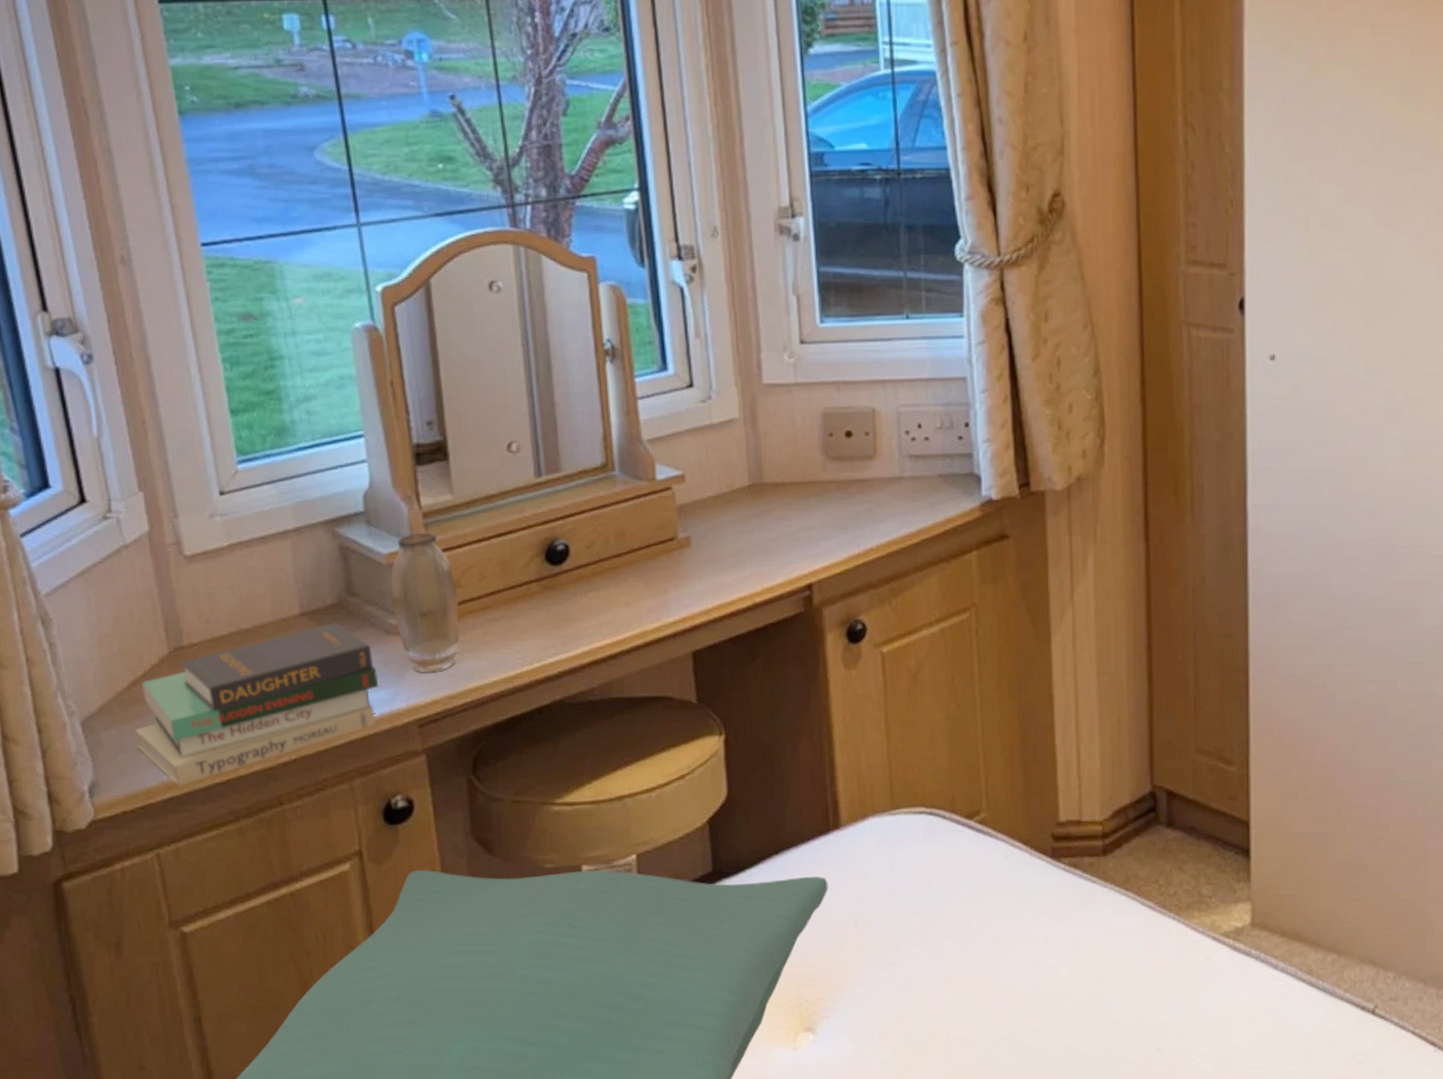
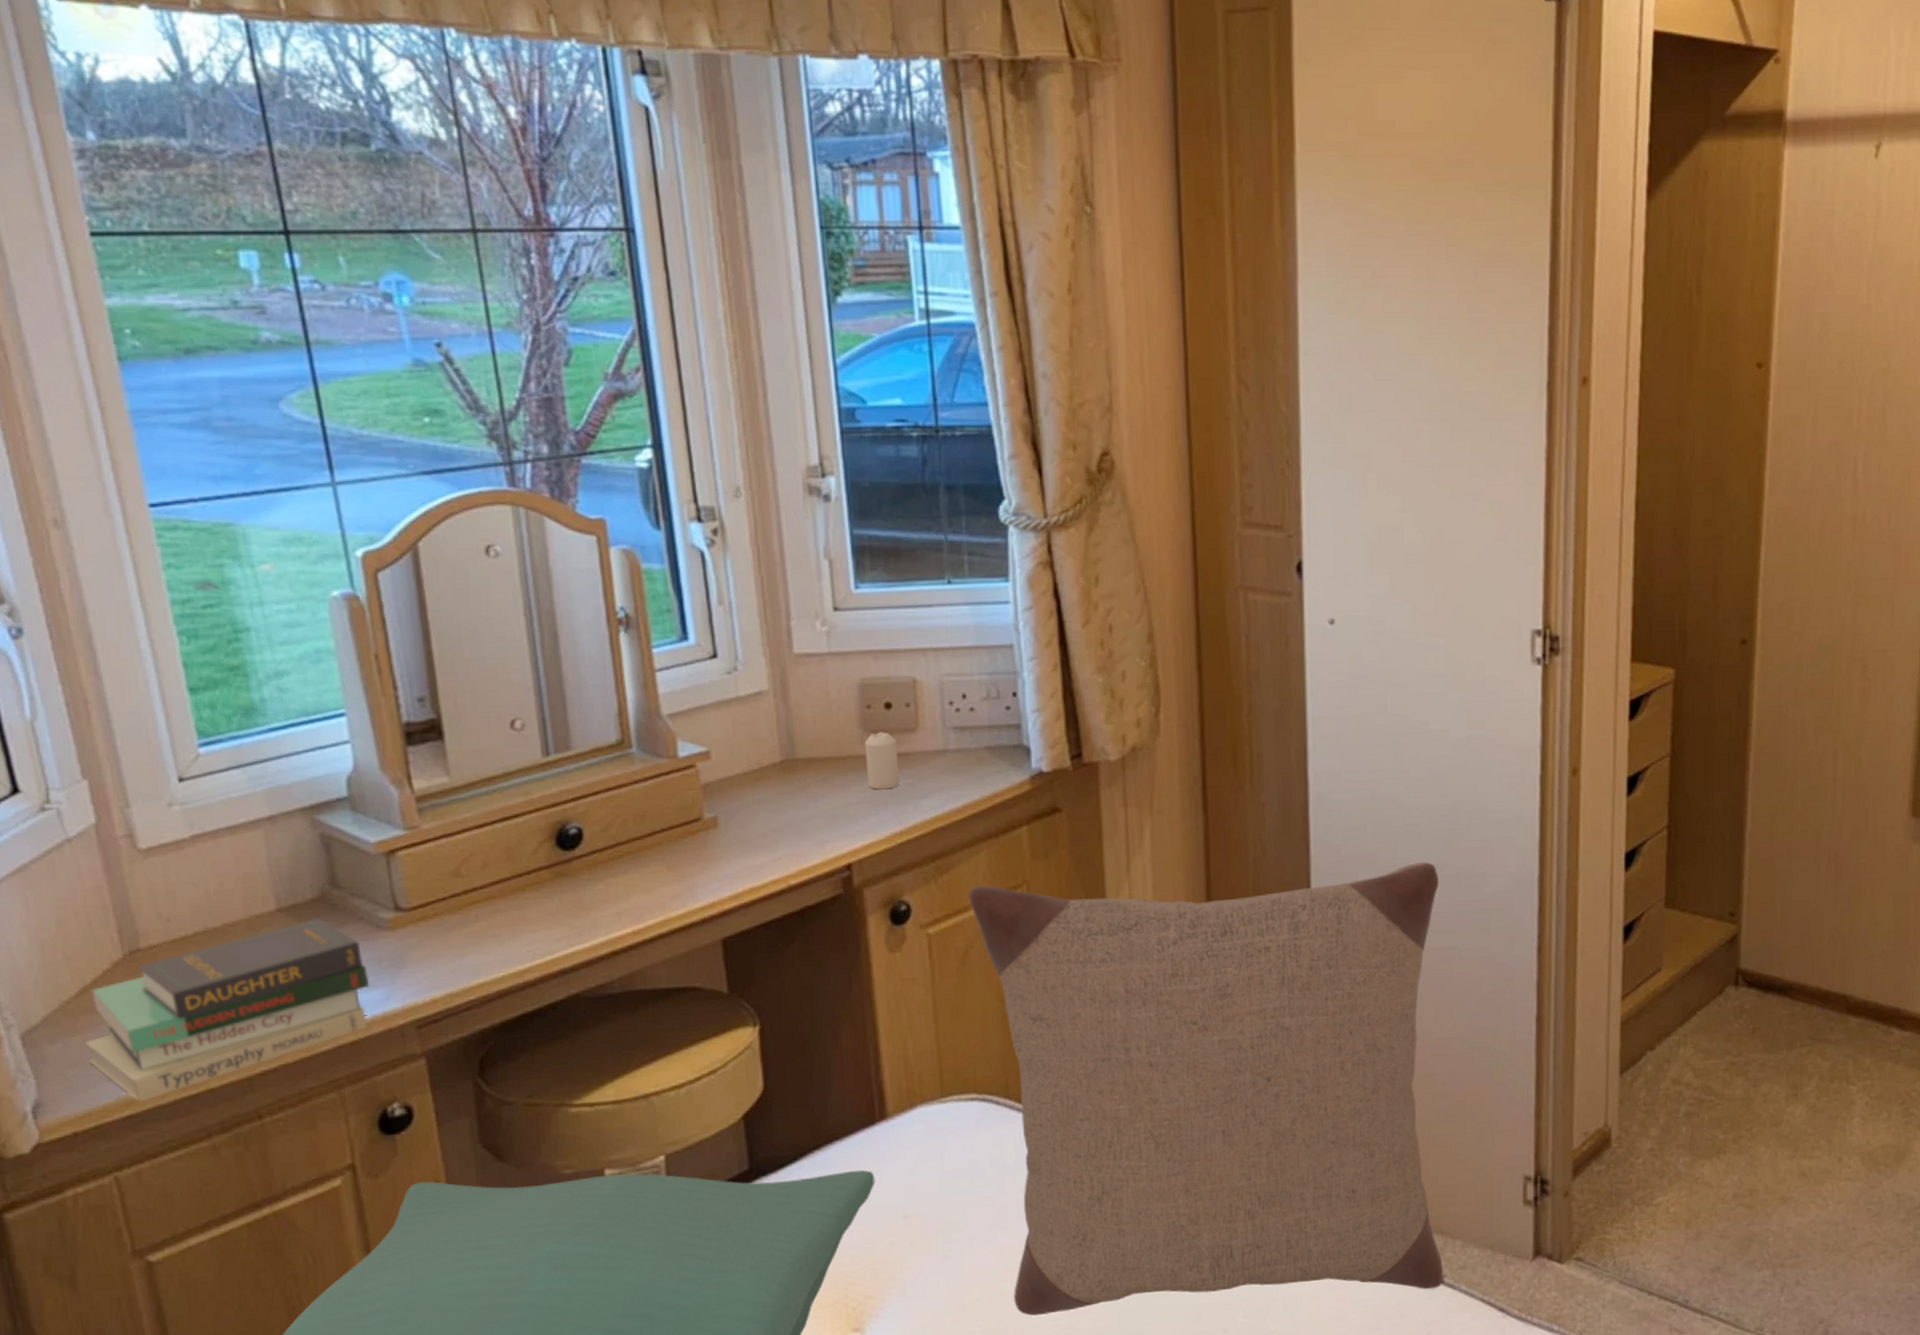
vase: present [390,532,460,672] -> none [380,818,461,969]
candle: none [826,459,858,514] -> present [864,732,900,790]
pillow: none [919,595,1375,1025] -> present [968,862,1443,1316]

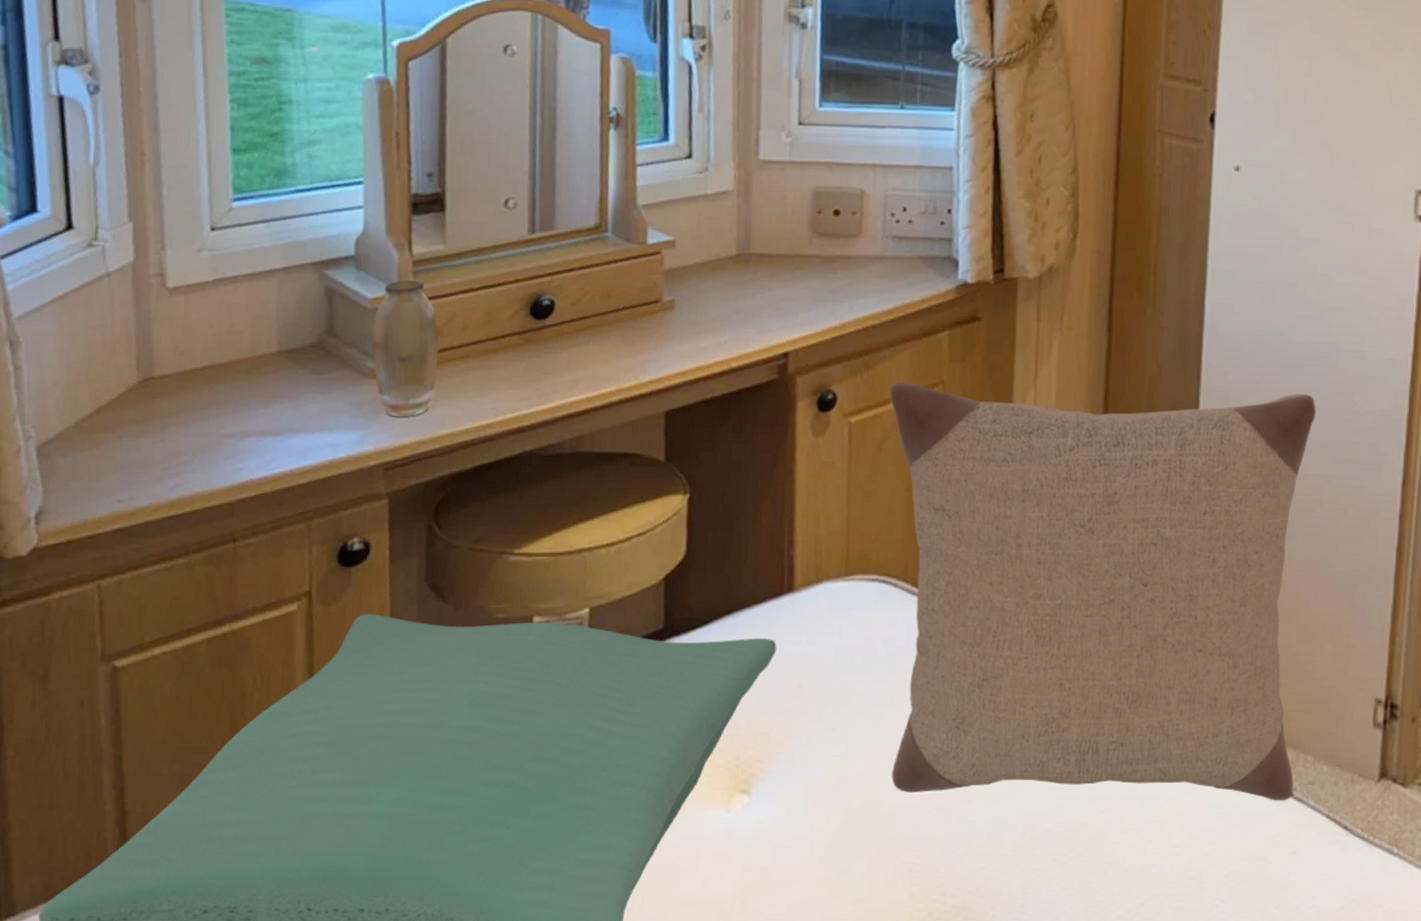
books: present [85,918,370,1103] -> none [92,362,350,518]
vase: none [380,818,461,969] -> present [371,279,440,416]
candle: present [864,732,900,790] -> none [811,235,841,288]

